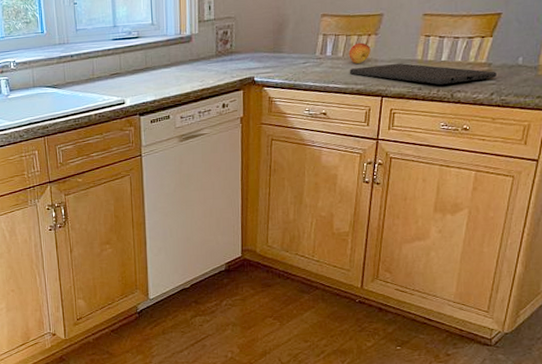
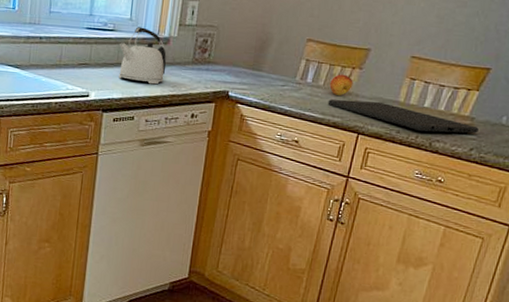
kettle: none [146,30,193,83] -> present [119,27,167,85]

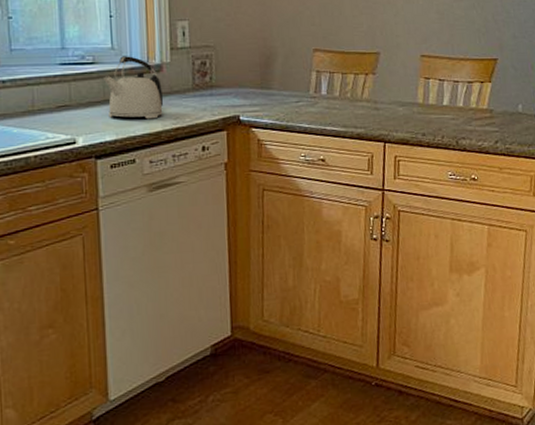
cutting board: present [327,99,479,134] -> none [347,105,499,130]
fruit: present [329,74,353,96] -> none [345,82,369,105]

